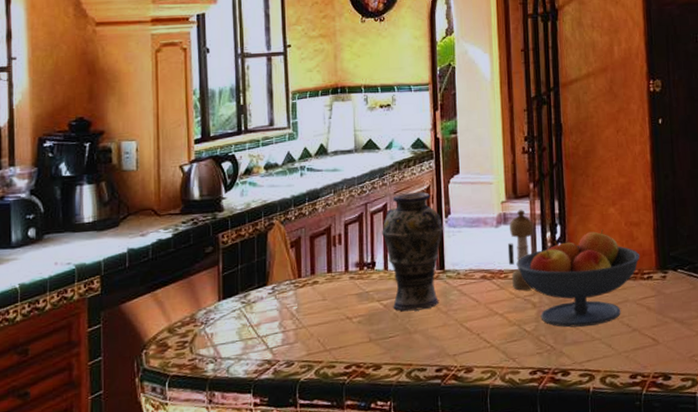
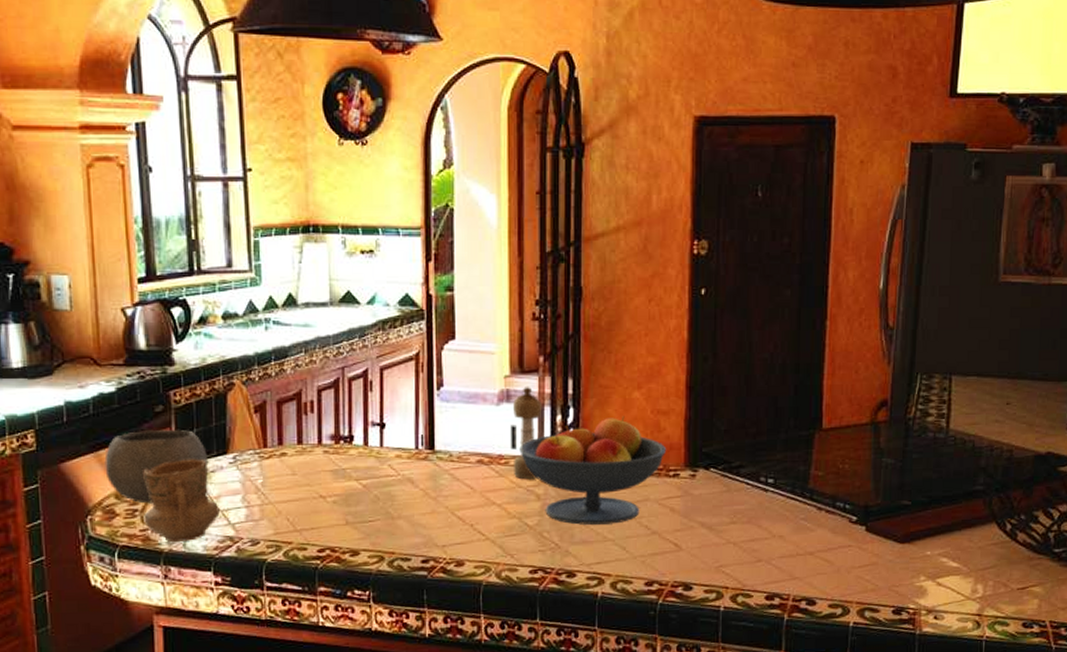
bowl: none [160,267,249,336] -> present [104,430,207,504]
mug: none [192,292,259,370] -> present [143,459,220,543]
vase: present [382,192,444,312] -> none [362,358,435,494]

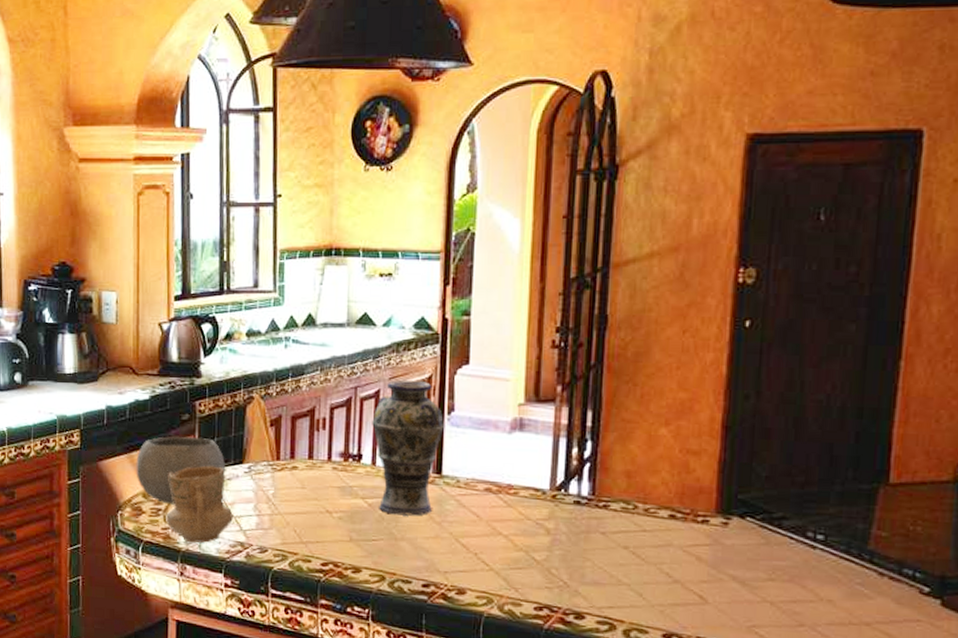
vase: none [362,358,435,494] -> present [372,380,445,516]
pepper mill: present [509,387,542,480] -> none [520,416,557,513]
fruit bowl: present [519,416,667,525] -> none [530,453,696,568]

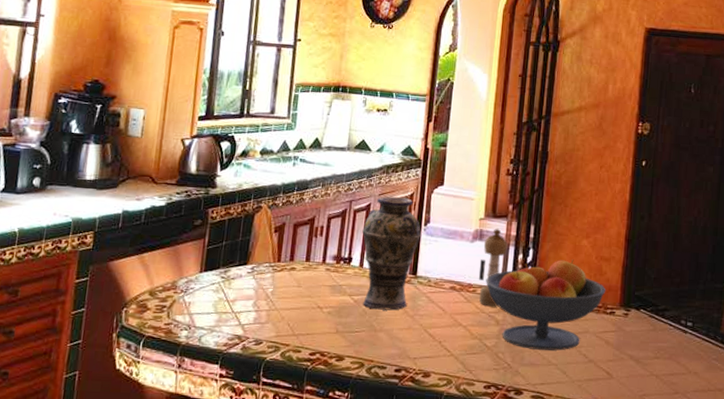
bowl: present [136,437,225,505] -> none [145,240,231,302]
mug: present [166,465,233,543] -> none [169,266,234,337]
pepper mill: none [520,416,557,513] -> present [478,229,508,307]
fruit bowl: none [530,453,696,568] -> present [486,259,606,351]

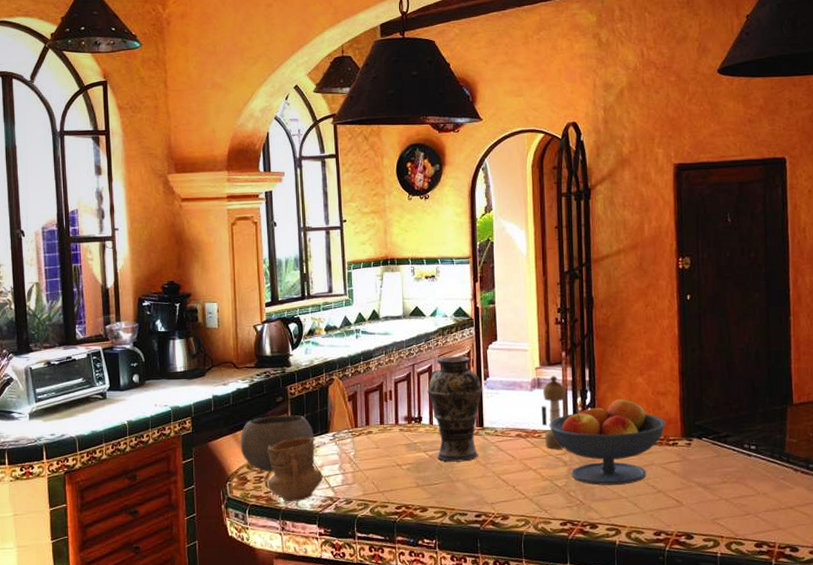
bowl: none [145,240,231,302] -> present [240,415,314,472]
mug: none [169,266,234,337] -> present [267,437,323,502]

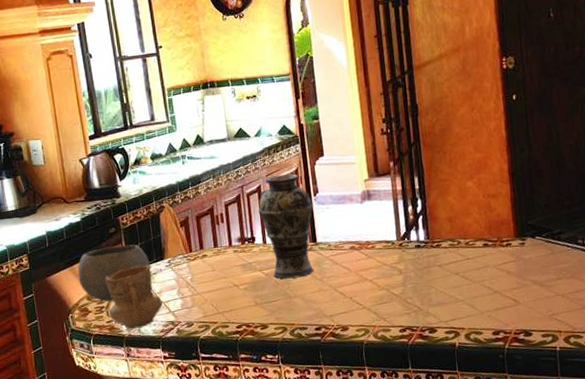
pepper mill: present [541,376,565,449] -> none [372,186,398,259]
fruit bowl: present [549,397,666,485] -> none [382,202,499,291]

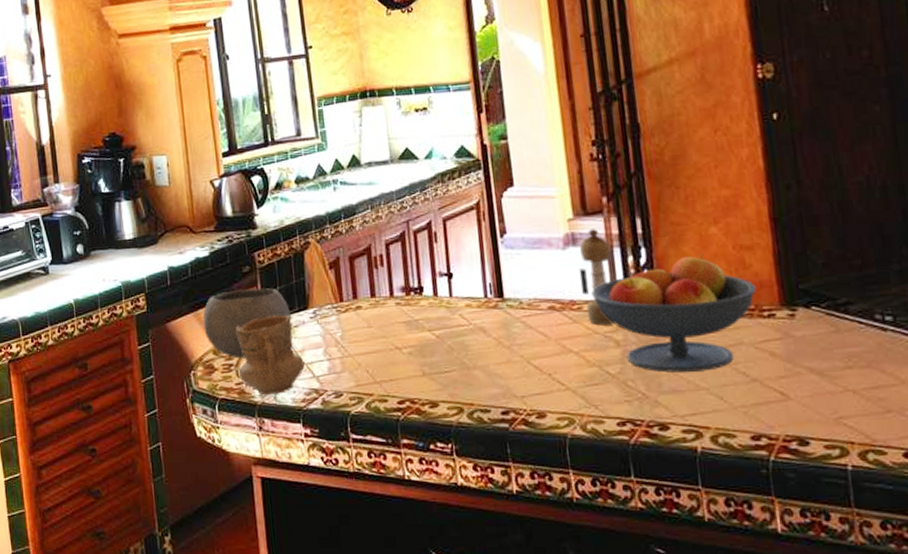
vase: present [258,174,314,279] -> none [428,208,500,344]
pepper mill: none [372,186,398,259] -> present [579,229,615,325]
fruit bowl: none [382,202,499,291] -> present [591,254,757,373]

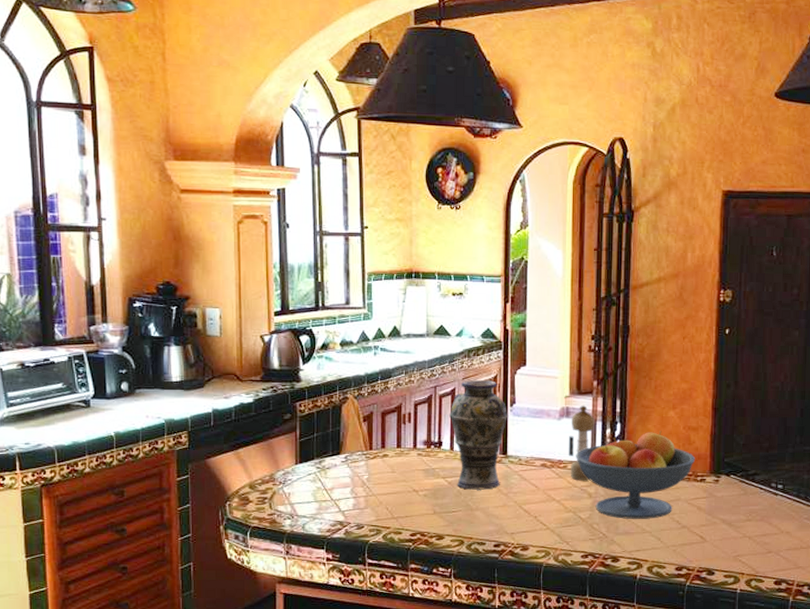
bowl: present [202,288,291,359] -> none [242,434,324,493]
mug: present [236,315,305,396] -> none [272,457,333,525]
vase: none [428,208,500,344] -> present [449,380,509,490]

